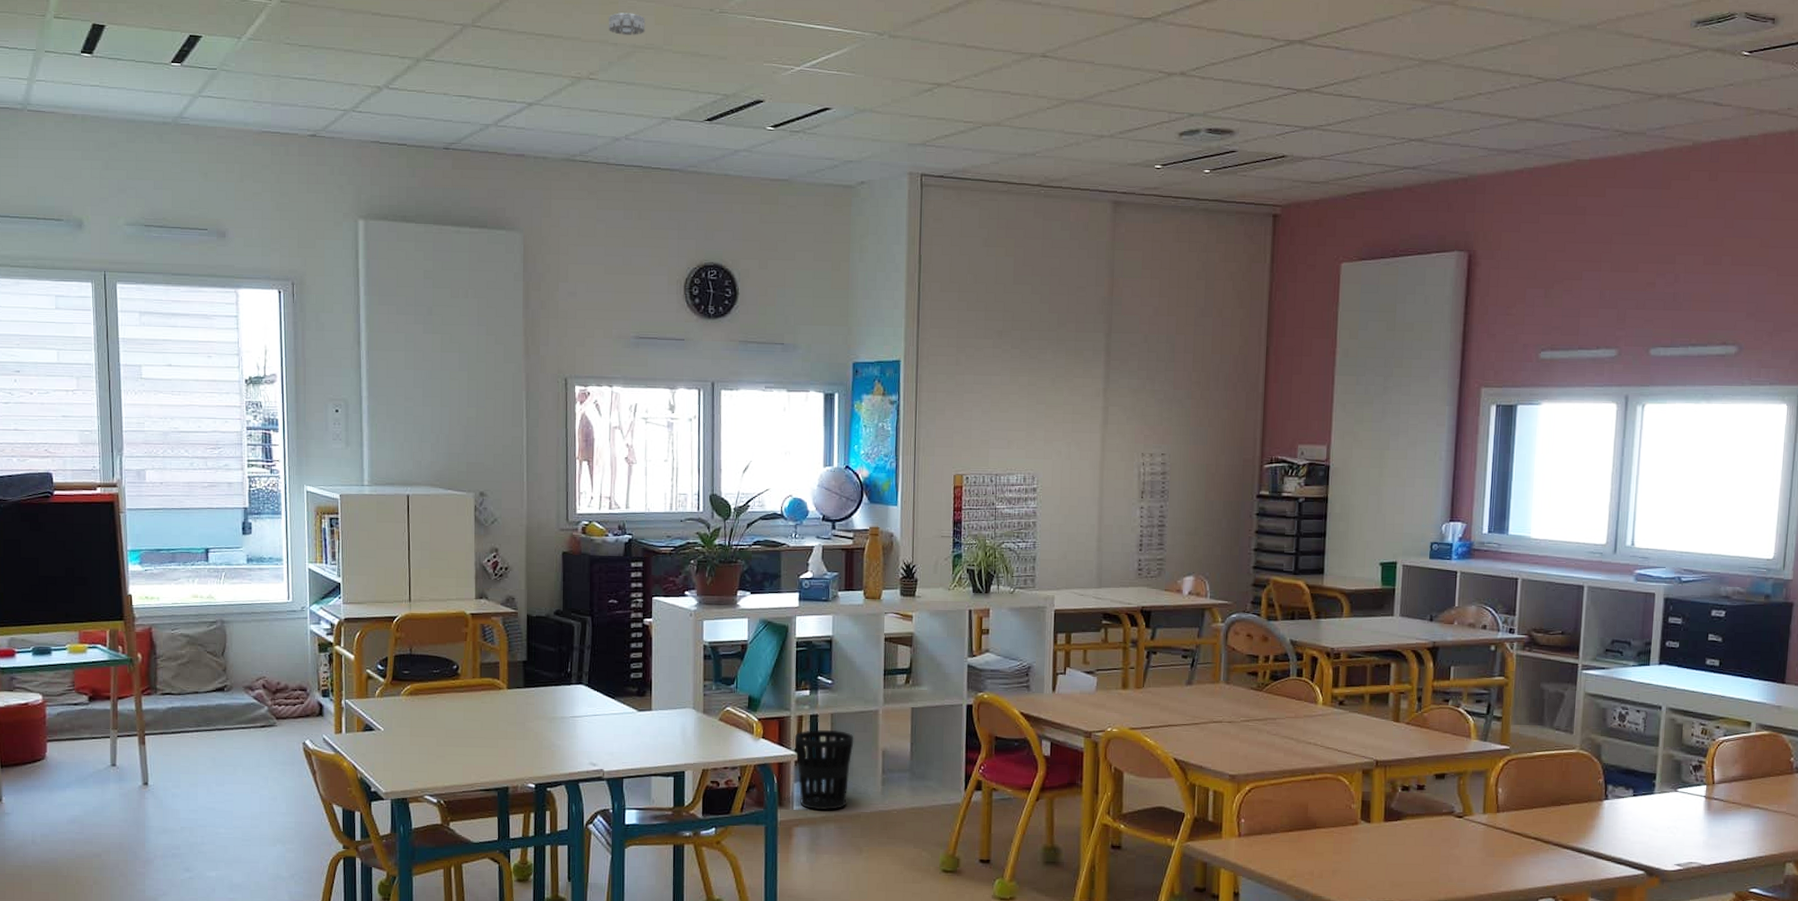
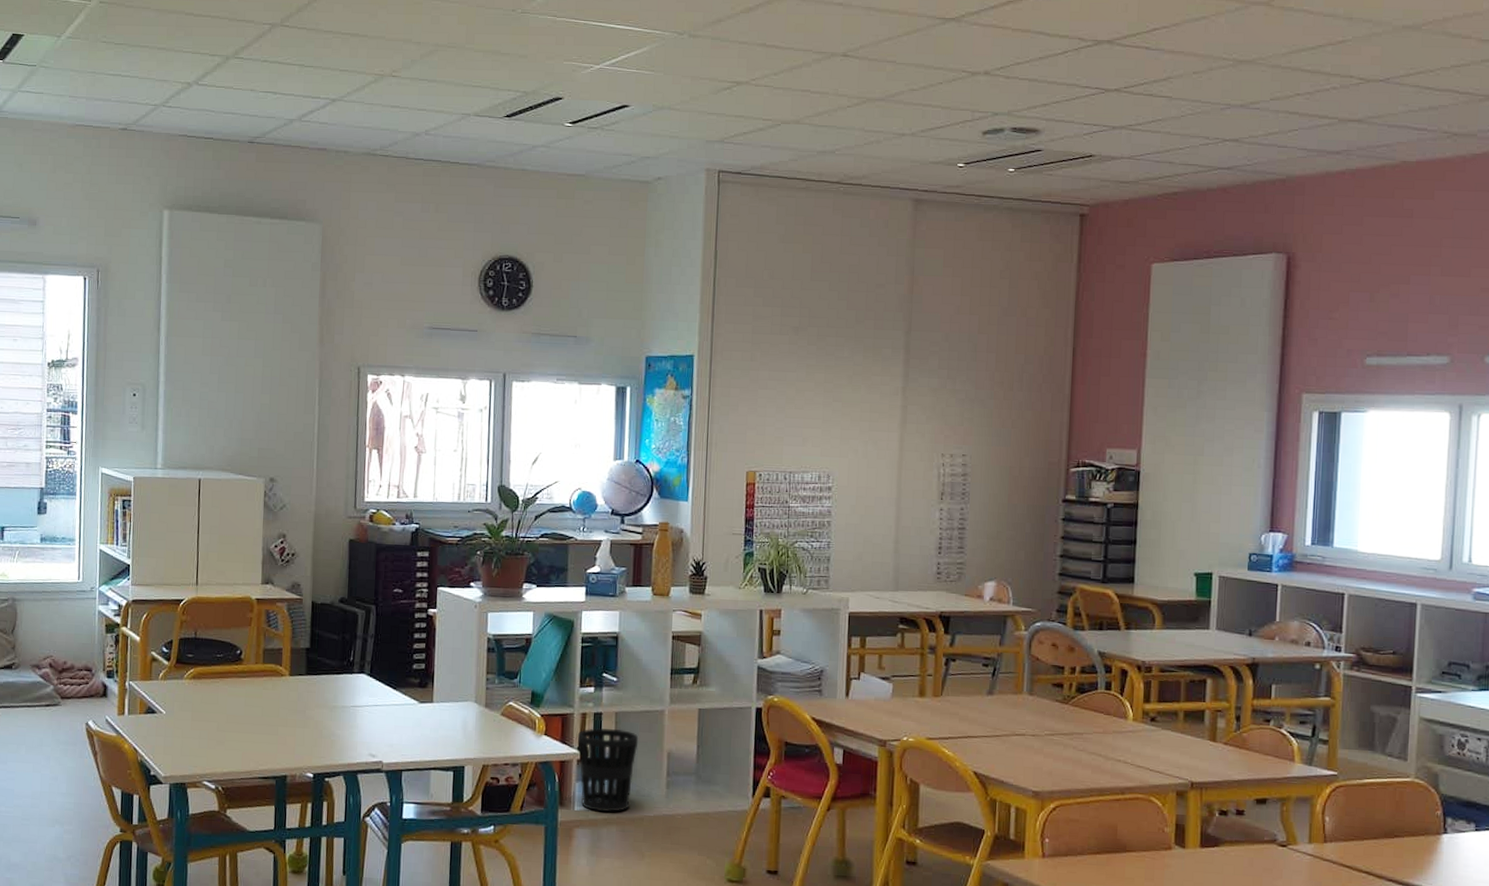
smoke detector: present [609,13,646,35] -> none [412,13,449,35]

